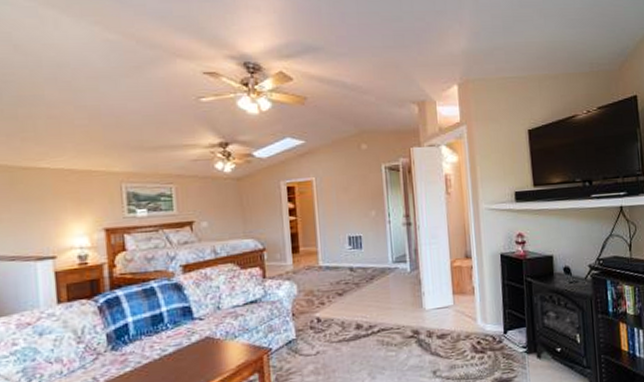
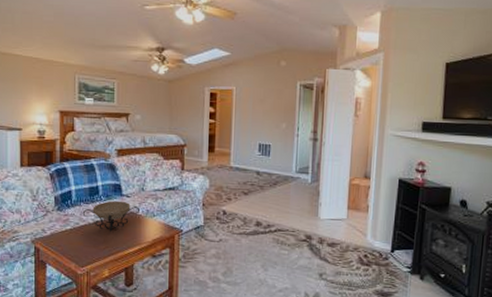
decorative bowl: none [144,325,217,366] -> present [82,200,140,232]

